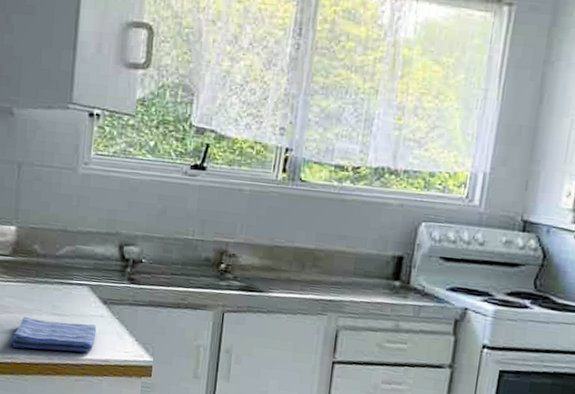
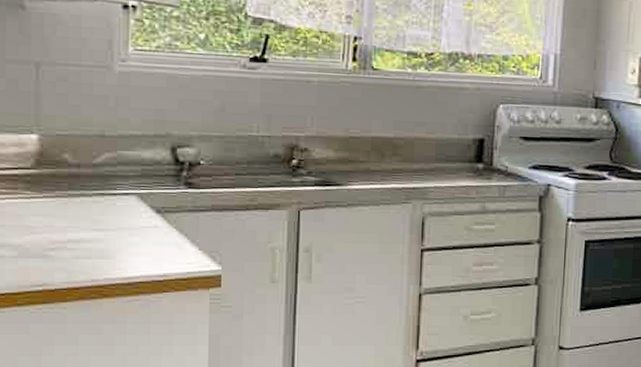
dish towel: present [8,316,97,353] -> none [38,235,150,272]

